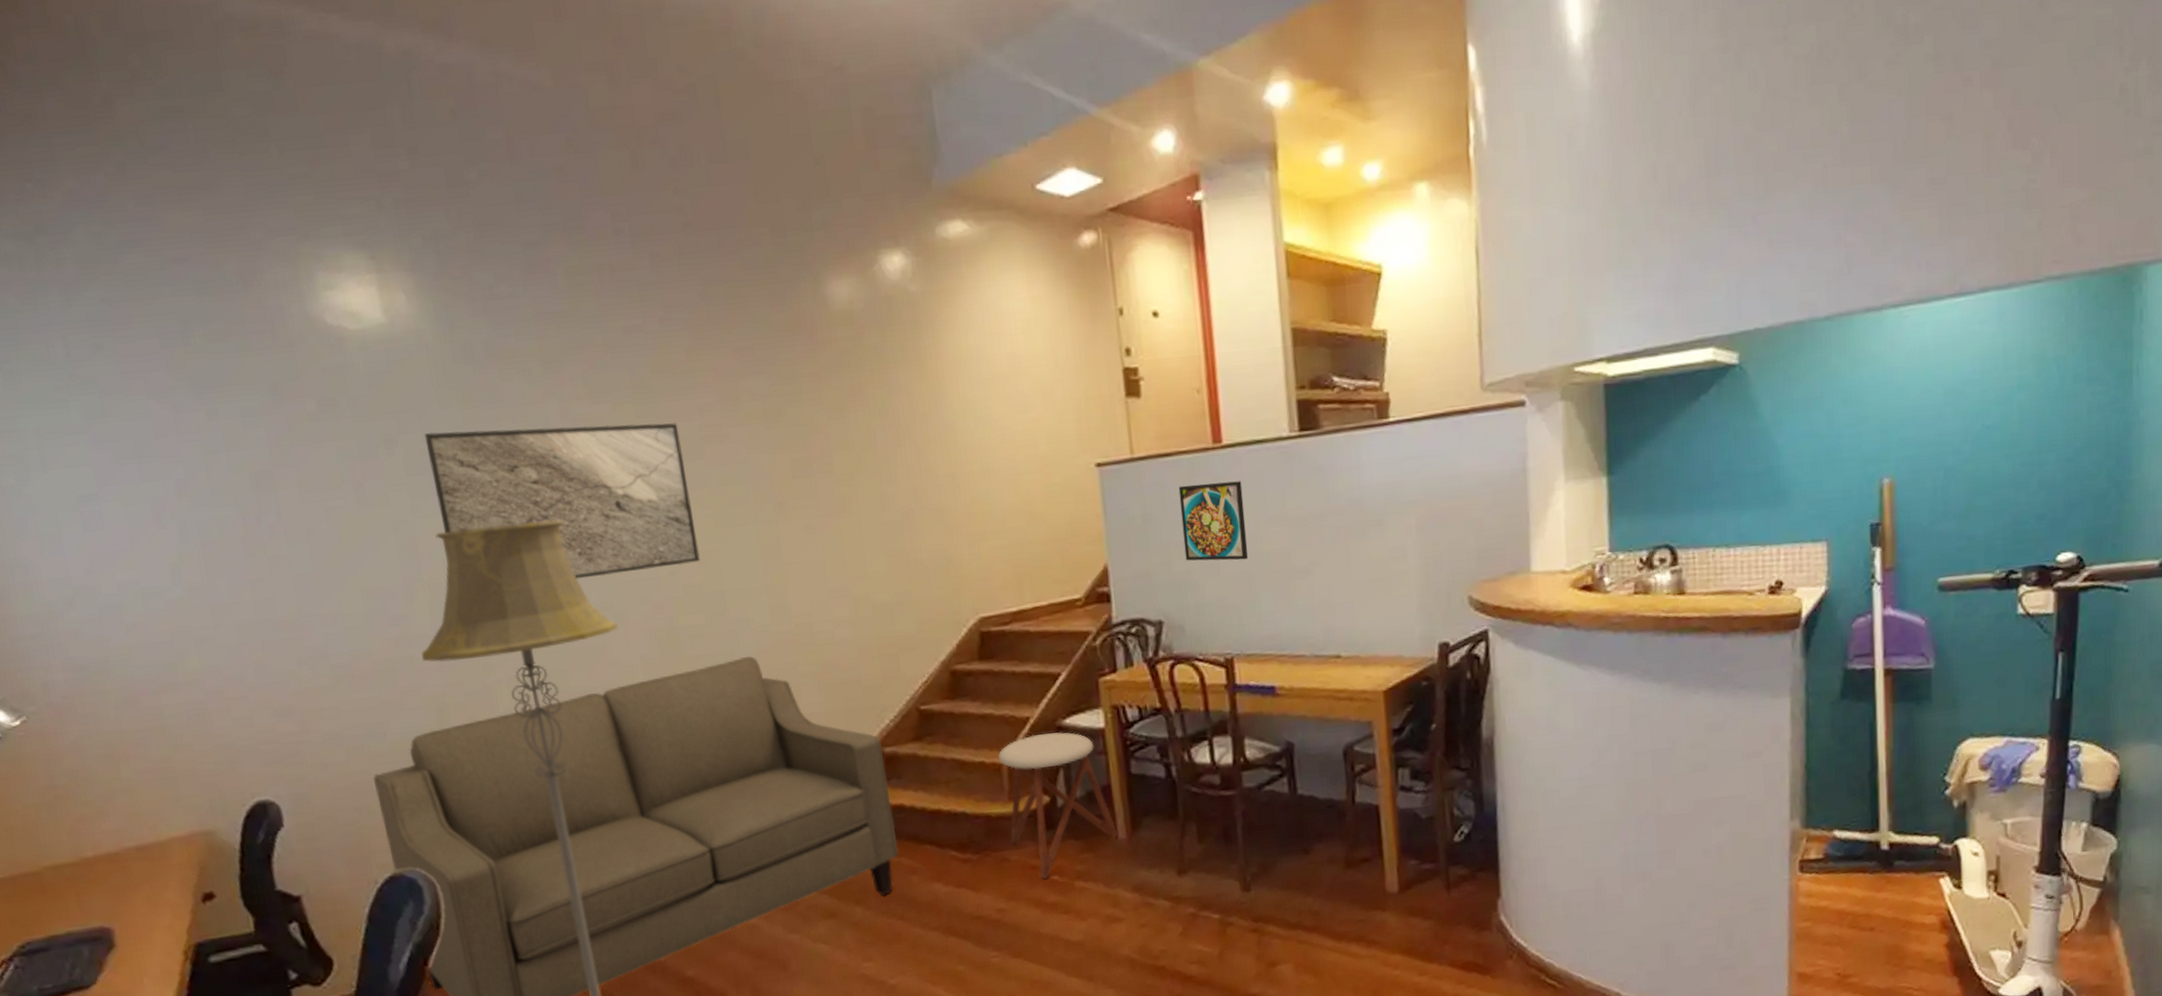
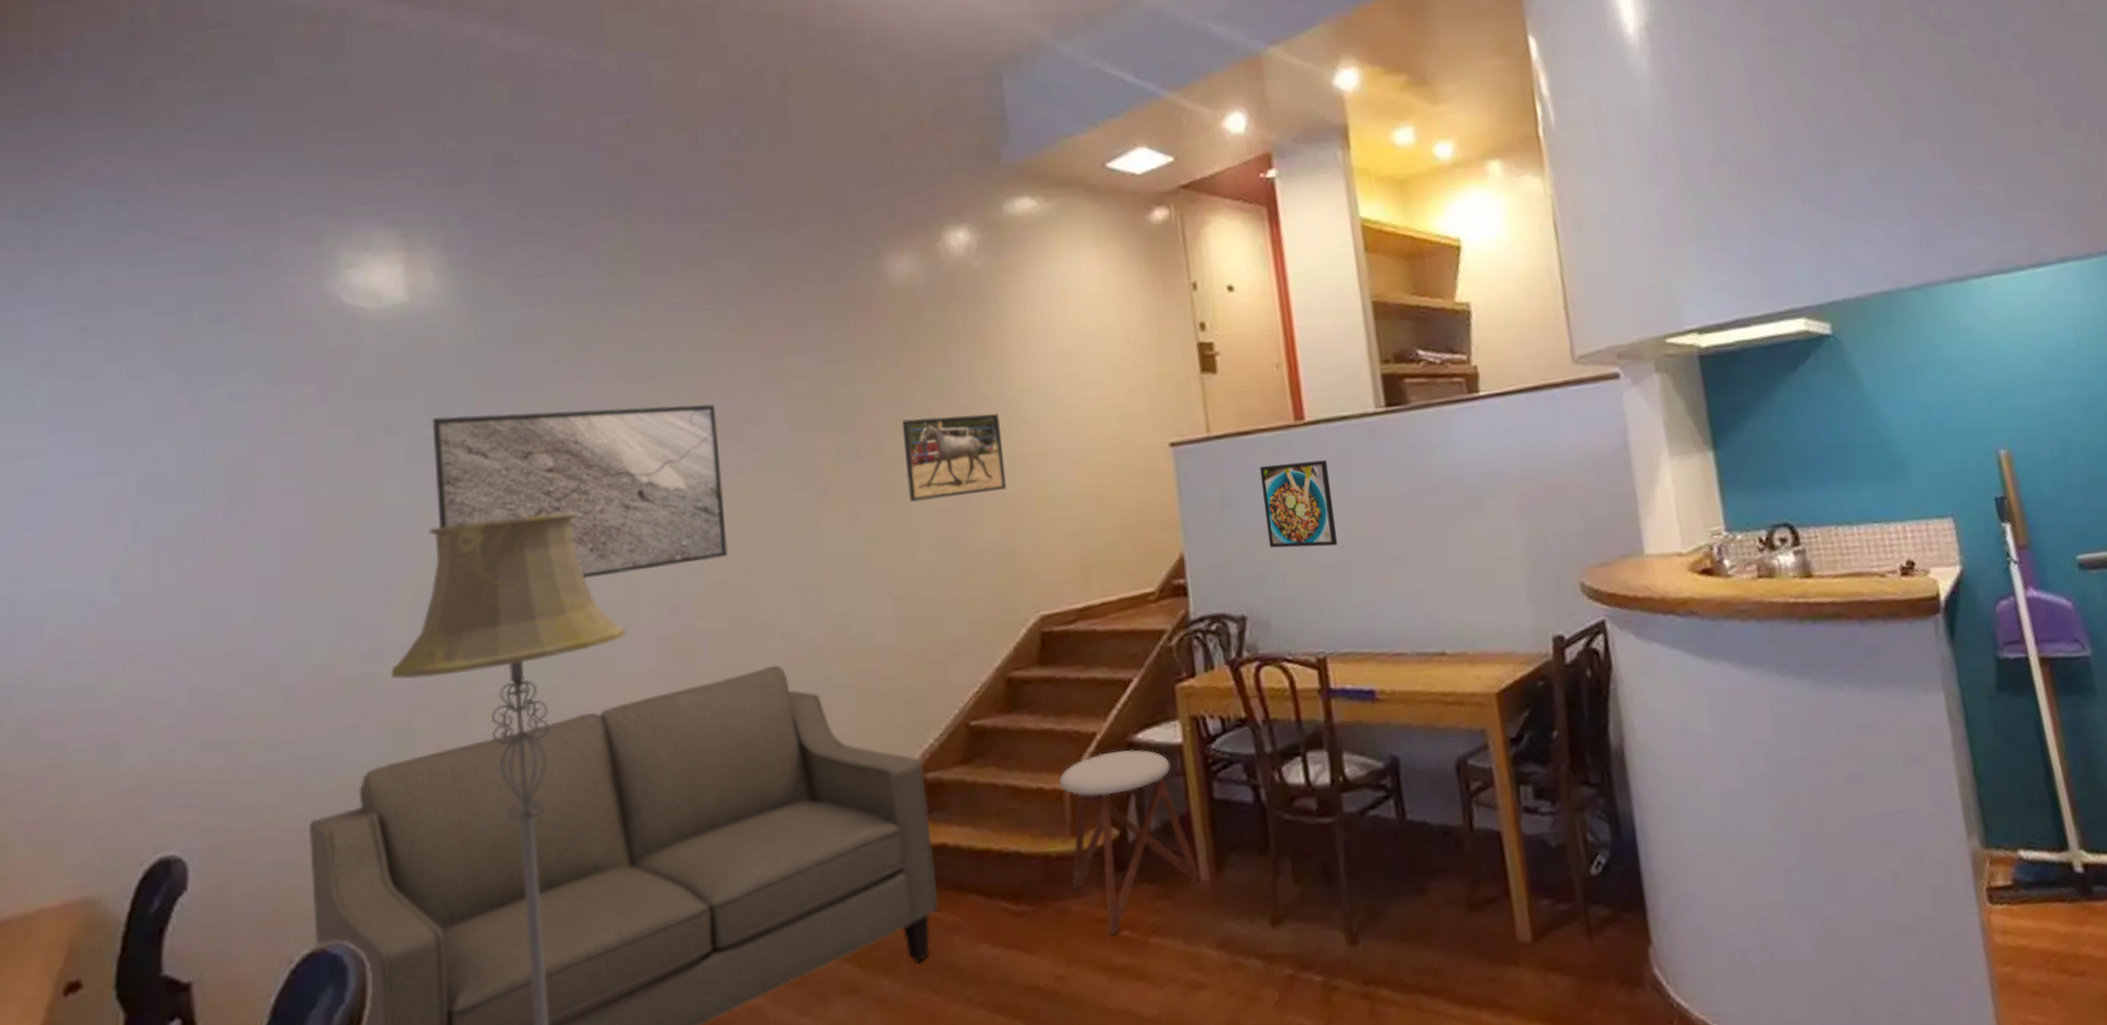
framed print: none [848,434,947,515] -> present [901,413,1007,502]

